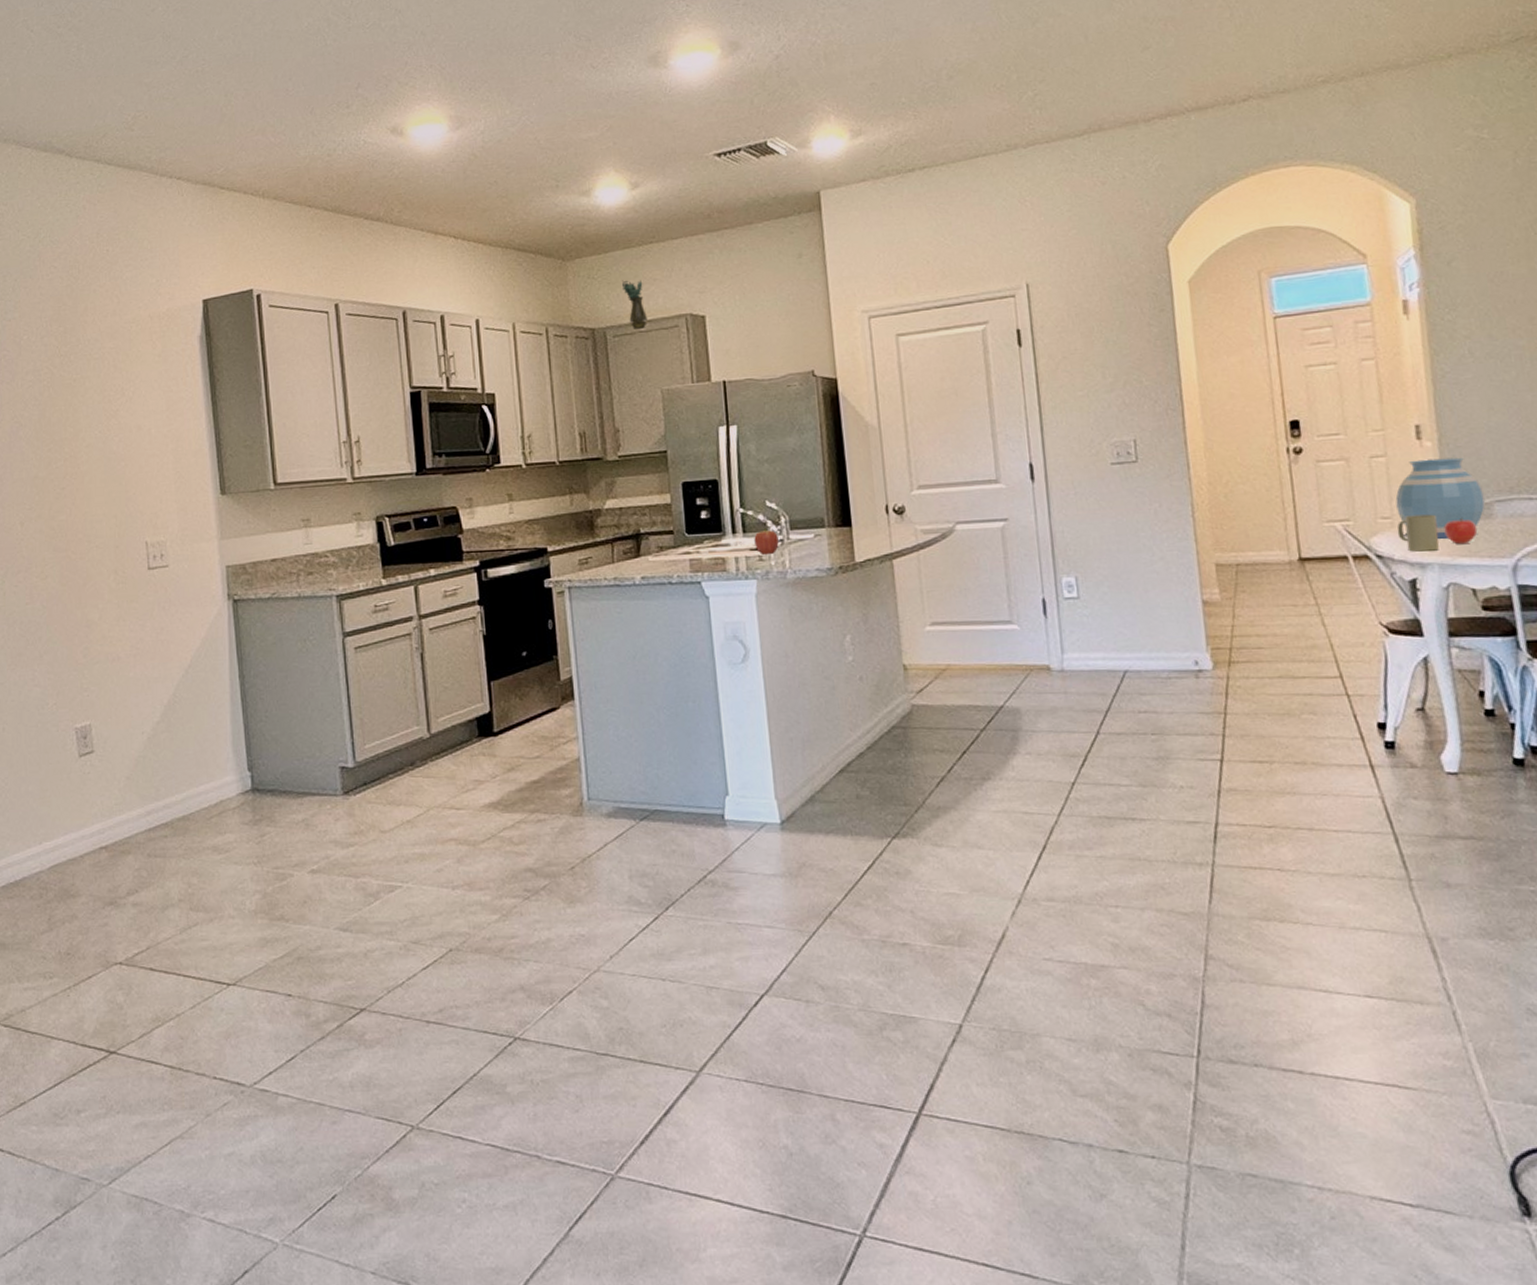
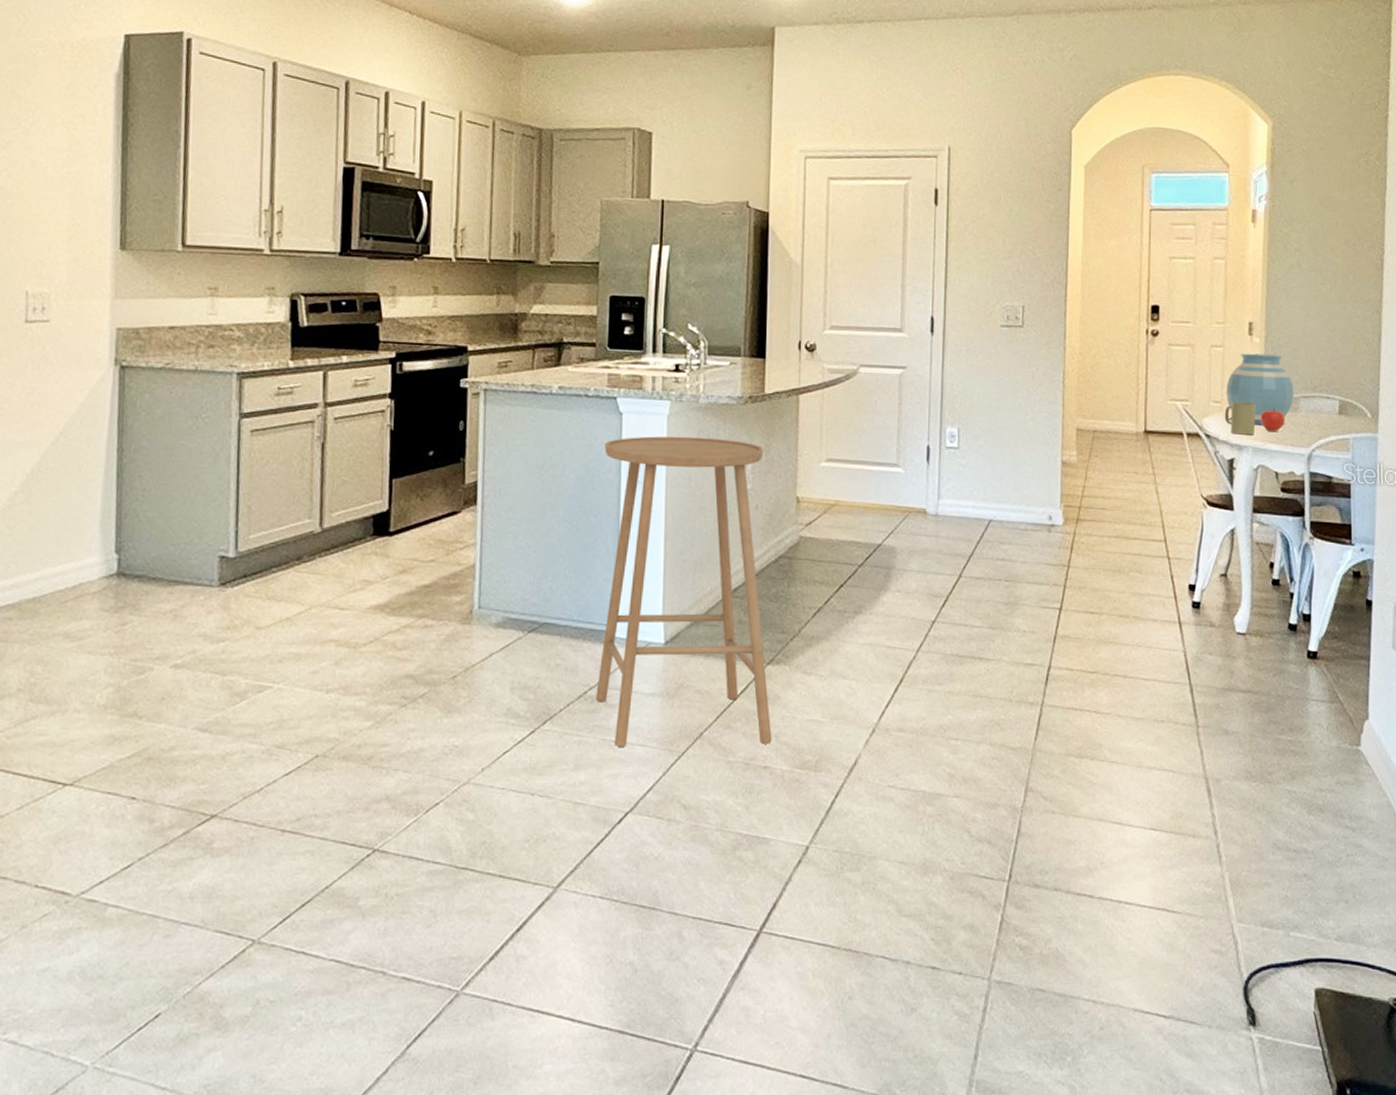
vase: present [622,280,647,330] -> none [575,84,596,137]
stool: none [694,612,908,929] -> present [595,436,772,747]
fruit: present [754,528,779,556] -> none [672,350,696,378]

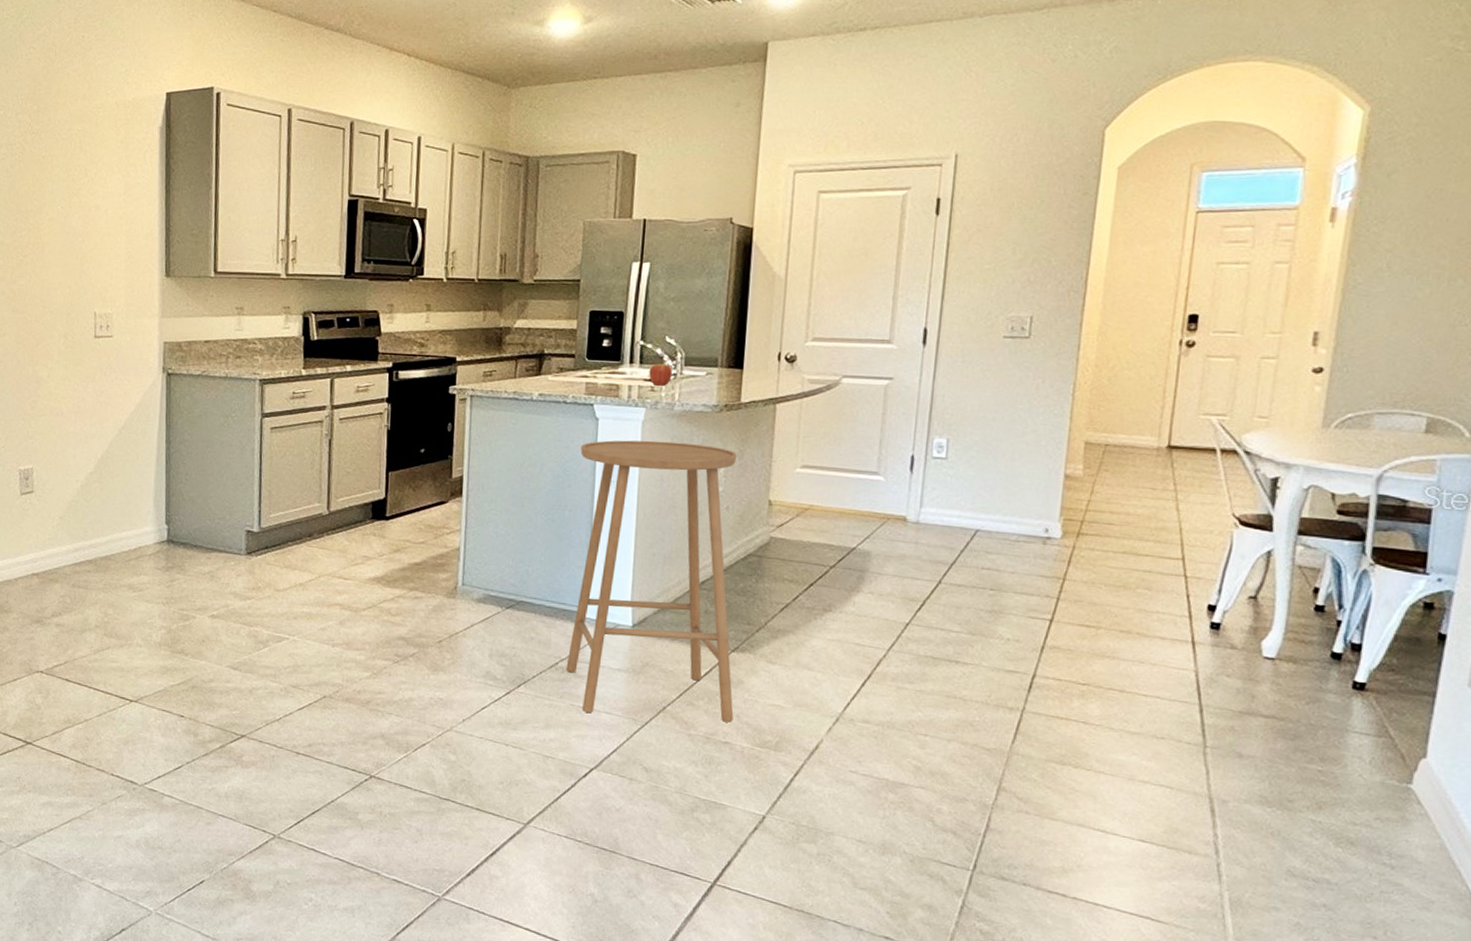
fruit: none [672,350,696,378] -> present [649,361,672,387]
cup: present [1224,402,1256,435] -> none [1270,417,1313,454]
vase: present [1226,353,1295,427] -> none [1275,365,1368,444]
fruit: present [1260,408,1286,432] -> none [1318,424,1352,451]

